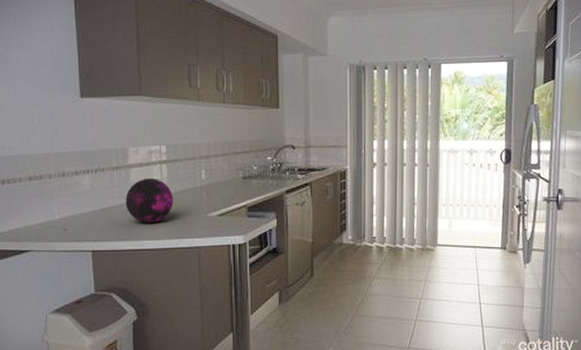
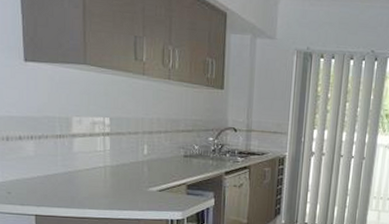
decorative orb: present [125,178,174,224] -> none [68,148,116,194]

